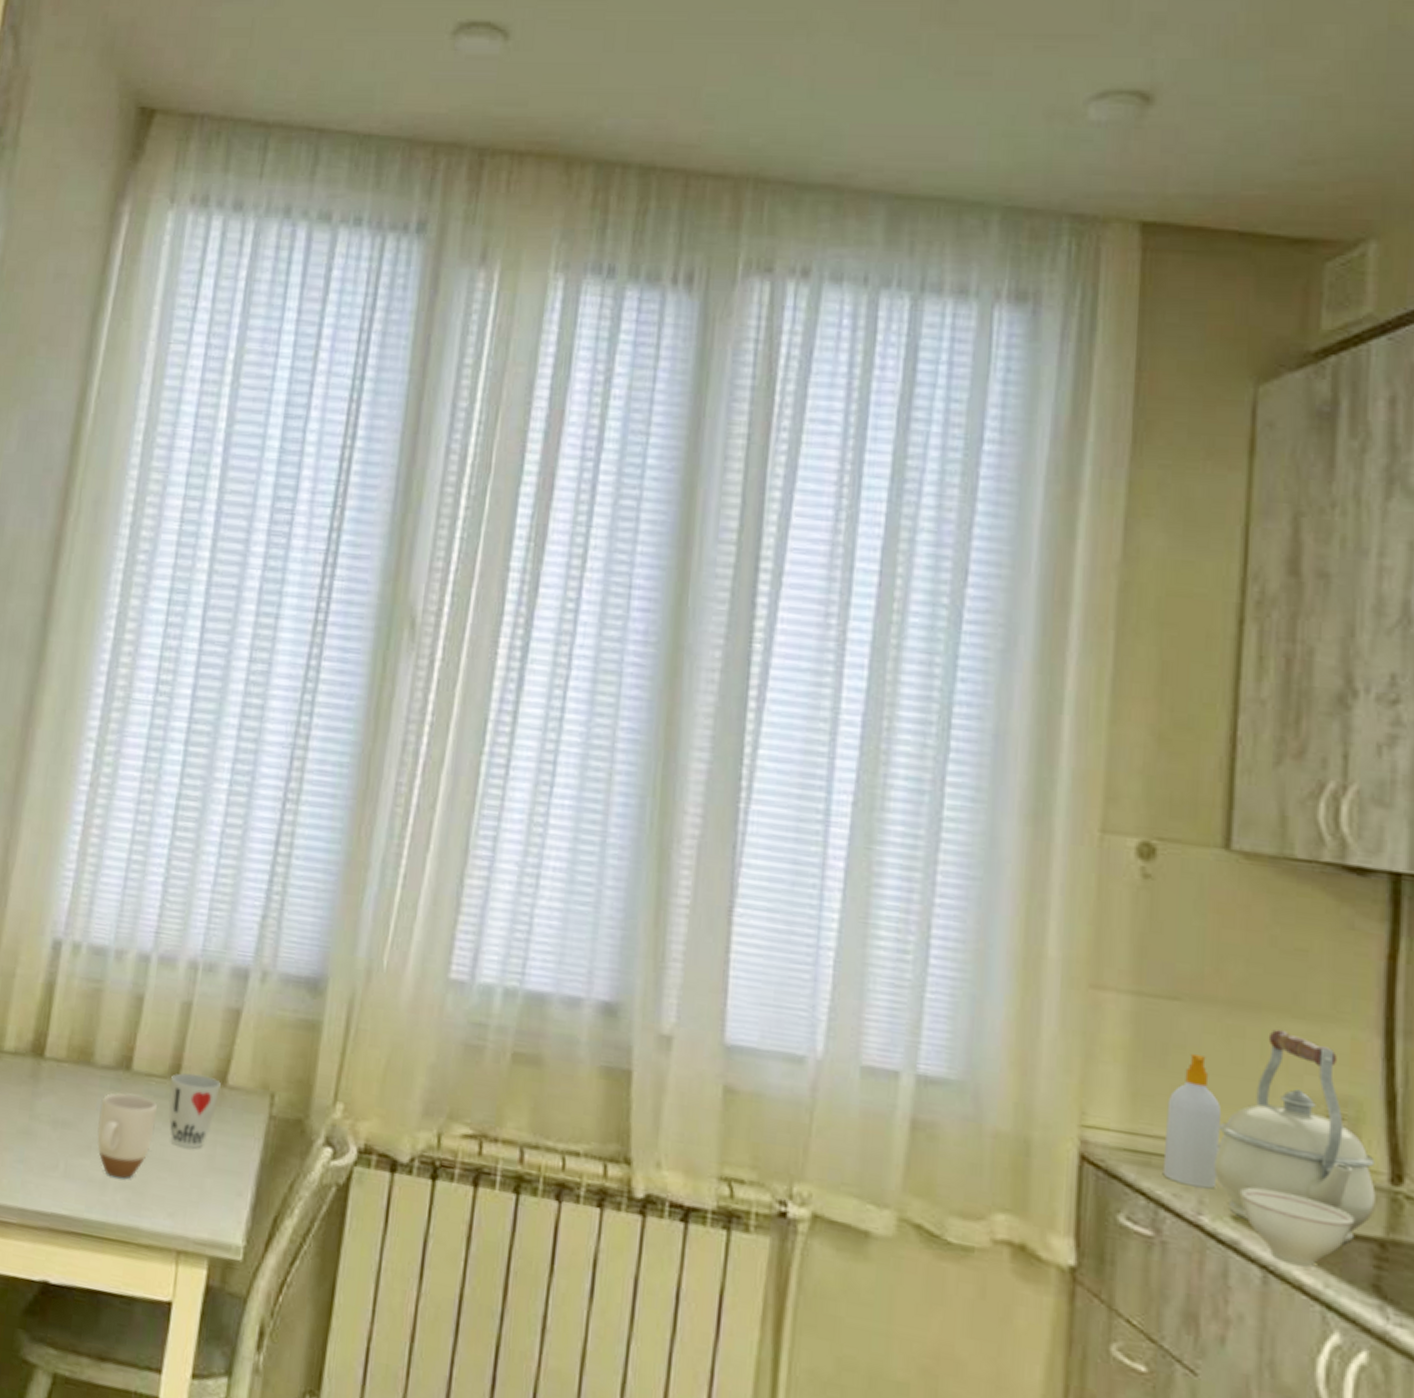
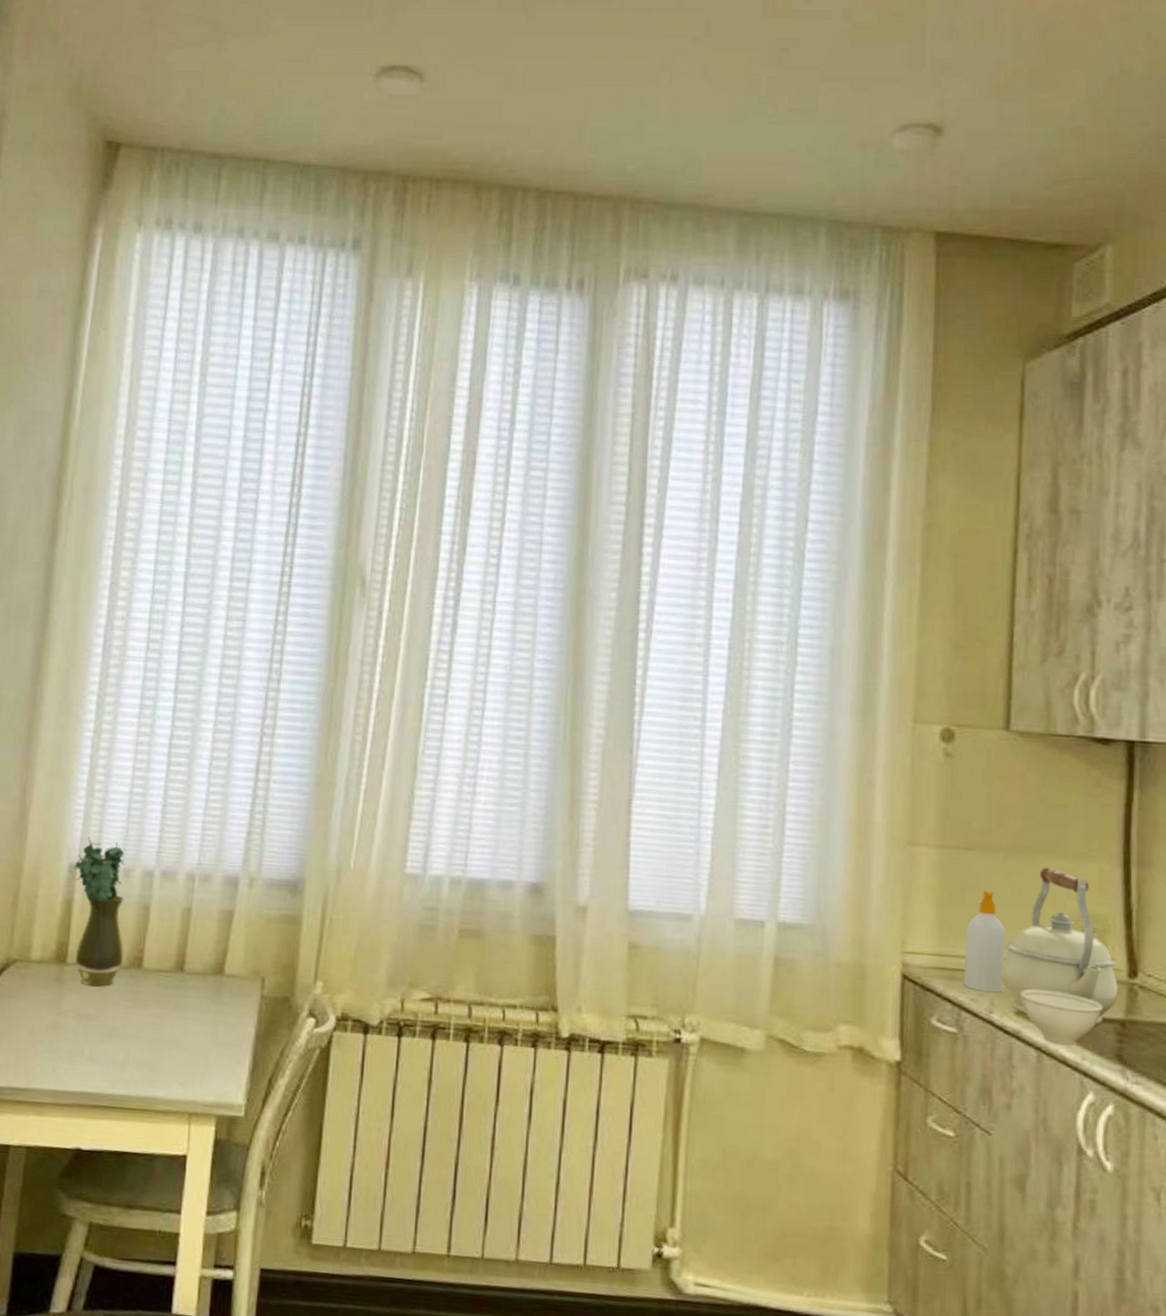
vase: none [54,909,118,1089] -> present [74,837,125,987]
mug: present [97,1092,158,1178] -> none [116,987,167,1058]
cup: present [168,1073,222,1150] -> none [175,966,220,1029]

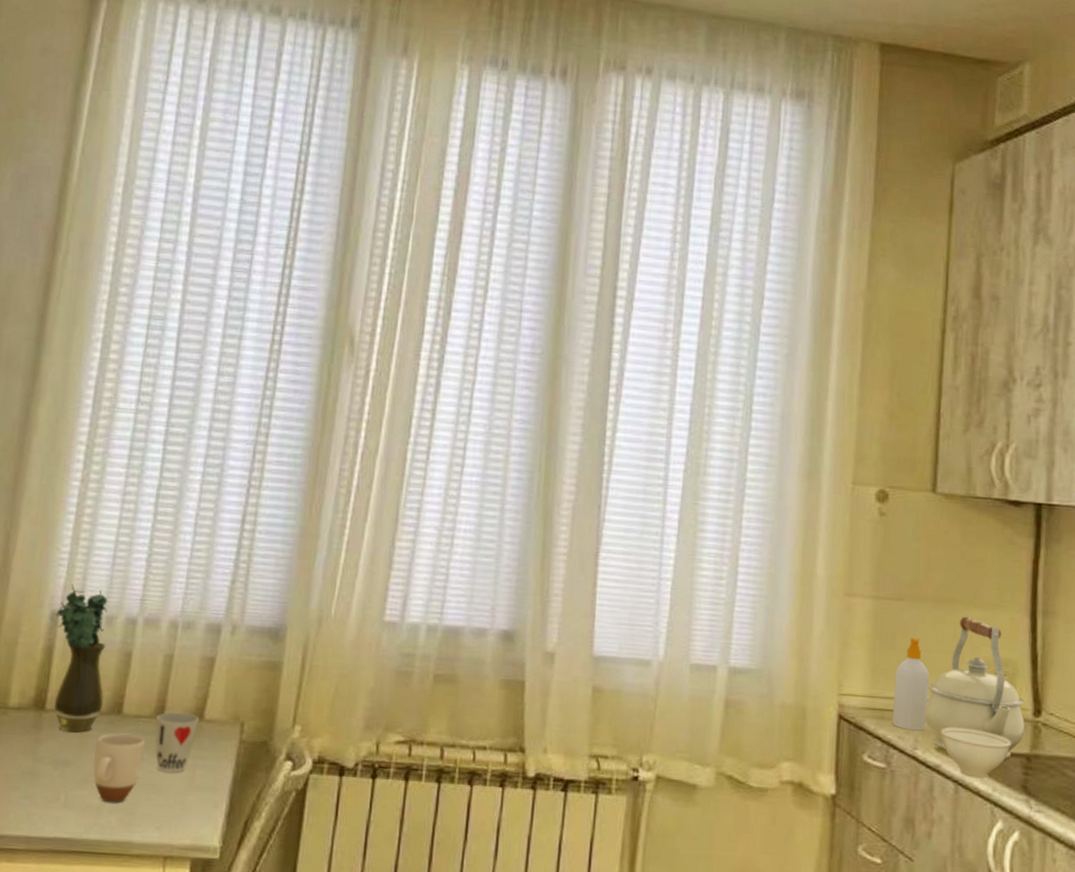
mug: none [116,987,167,1058] -> present [93,732,146,802]
cup: none [175,966,220,1029] -> present [154,712,200,774]

